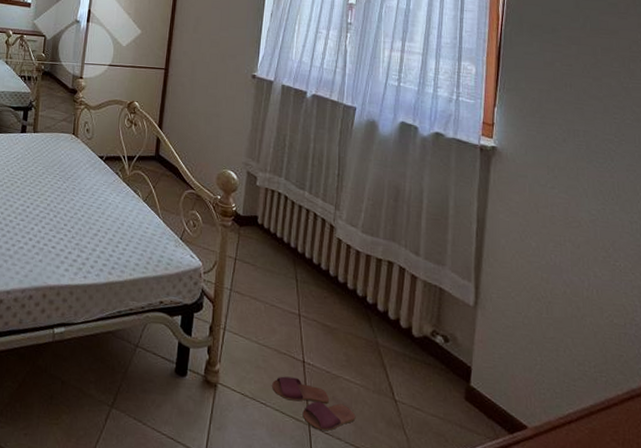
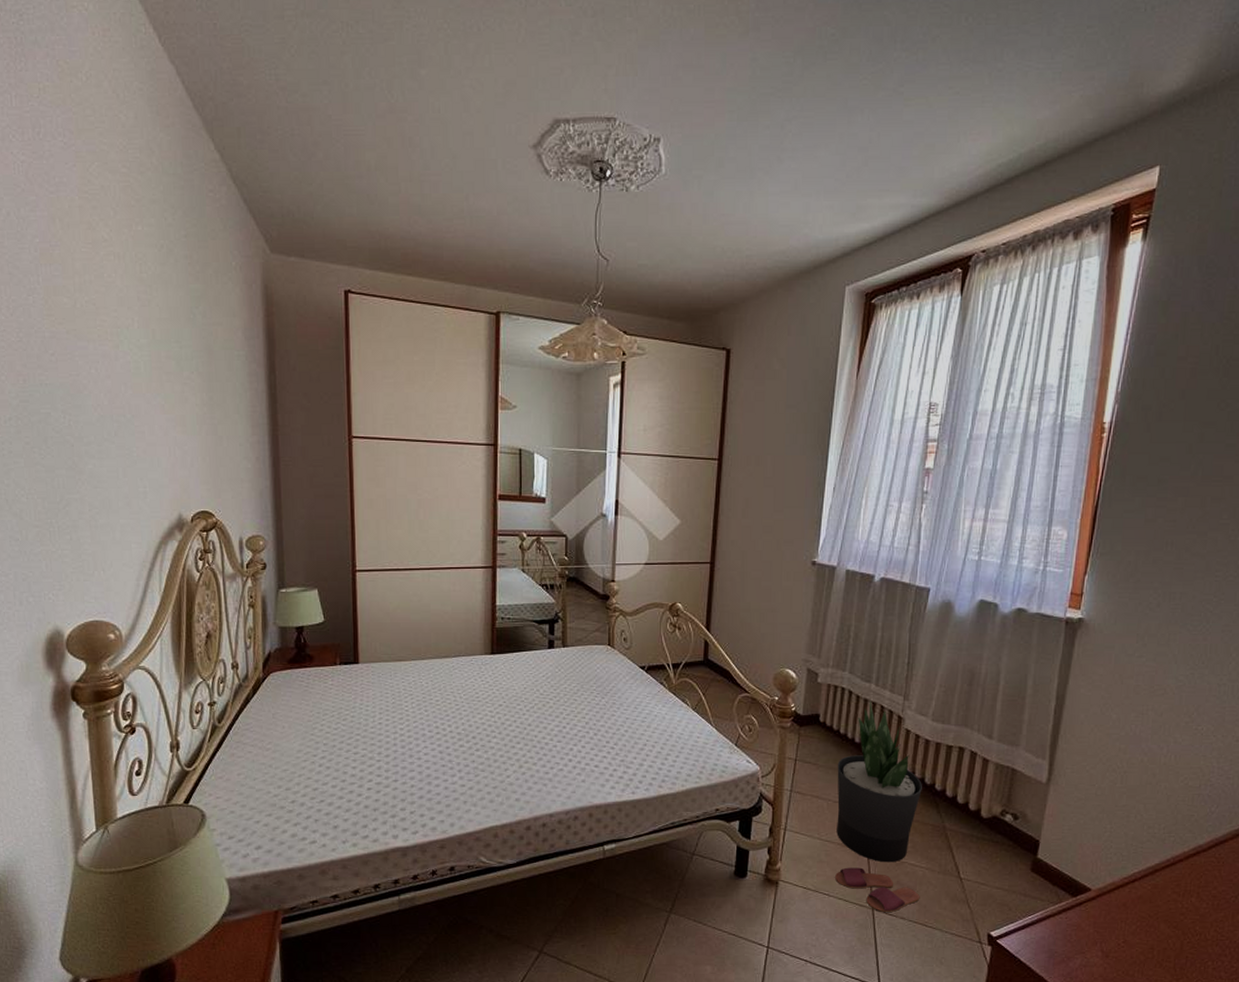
planter: none [273,207,354,376] -> present [836,700,922,863]

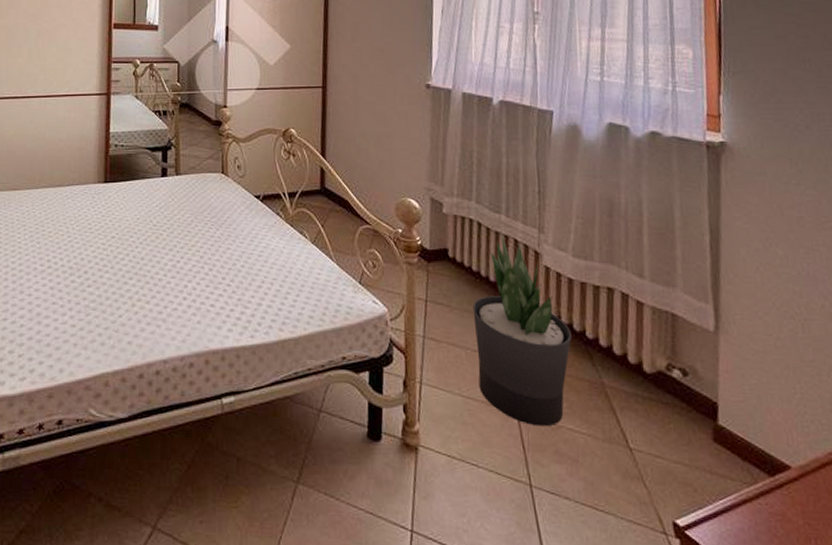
slippers: present [835,867,920,912] -> none [483,431,585,490]

